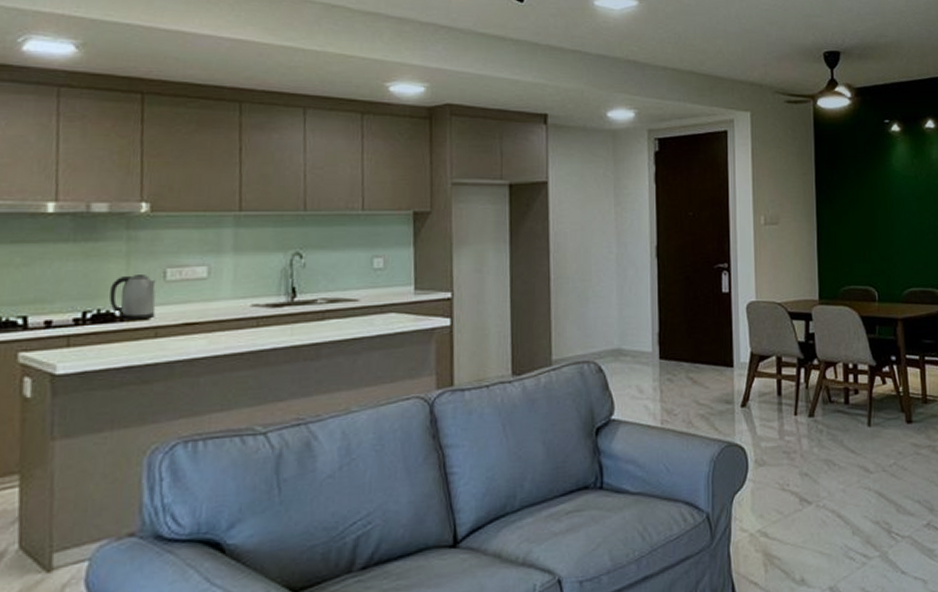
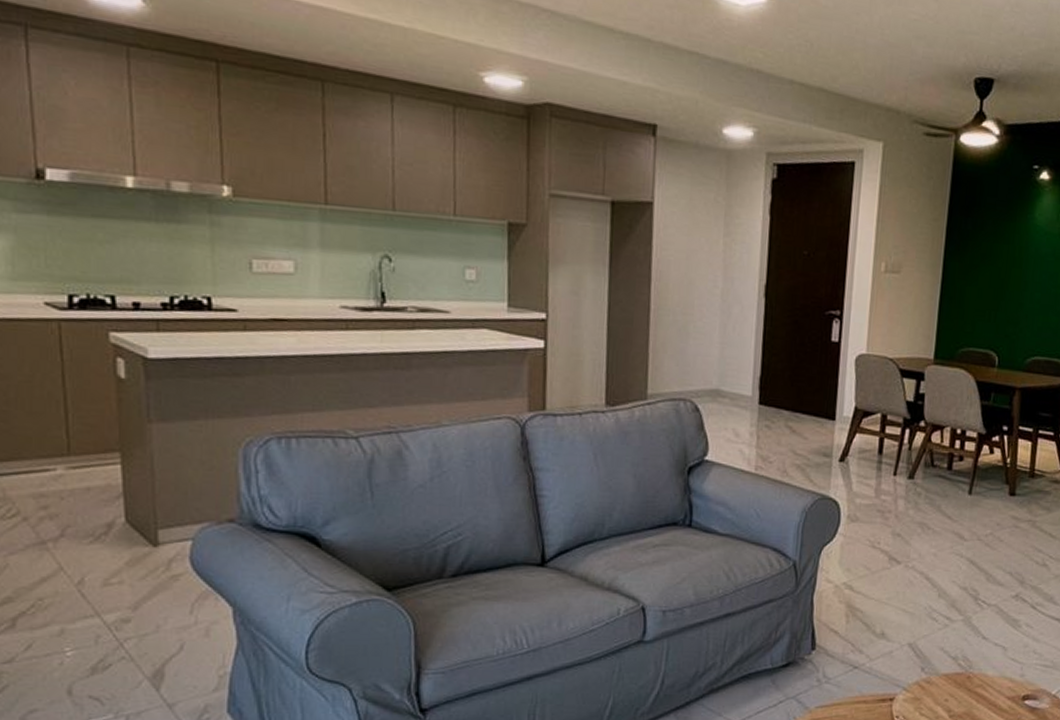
kettle: present [109,275,156,320] -> none [196,263,243,311]

